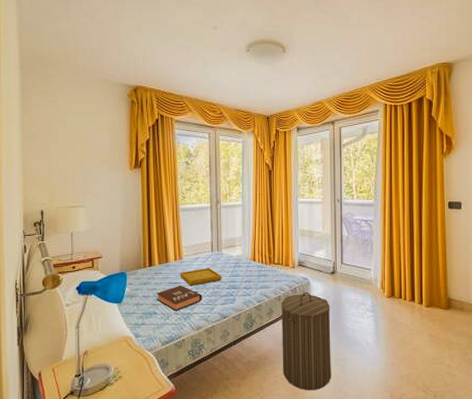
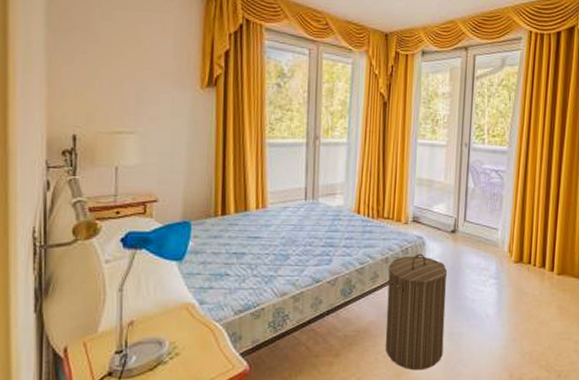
book: present [156,285,202,312] -> none [229,240,290,274]
serving tray: present [180,267,223,286] -> none [262,219,318,242]

